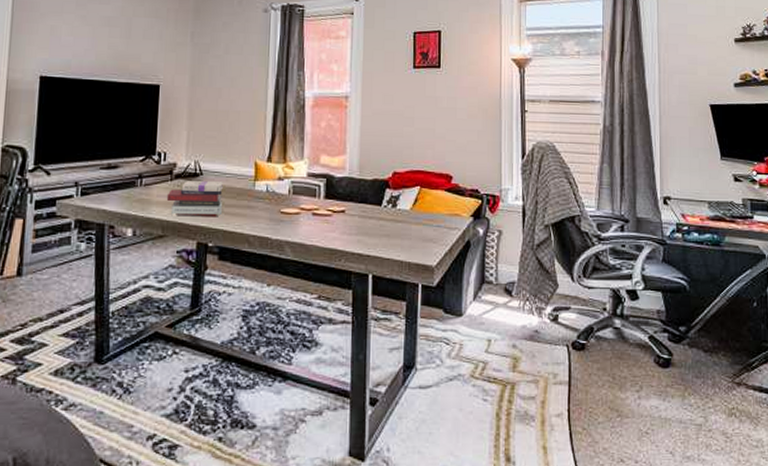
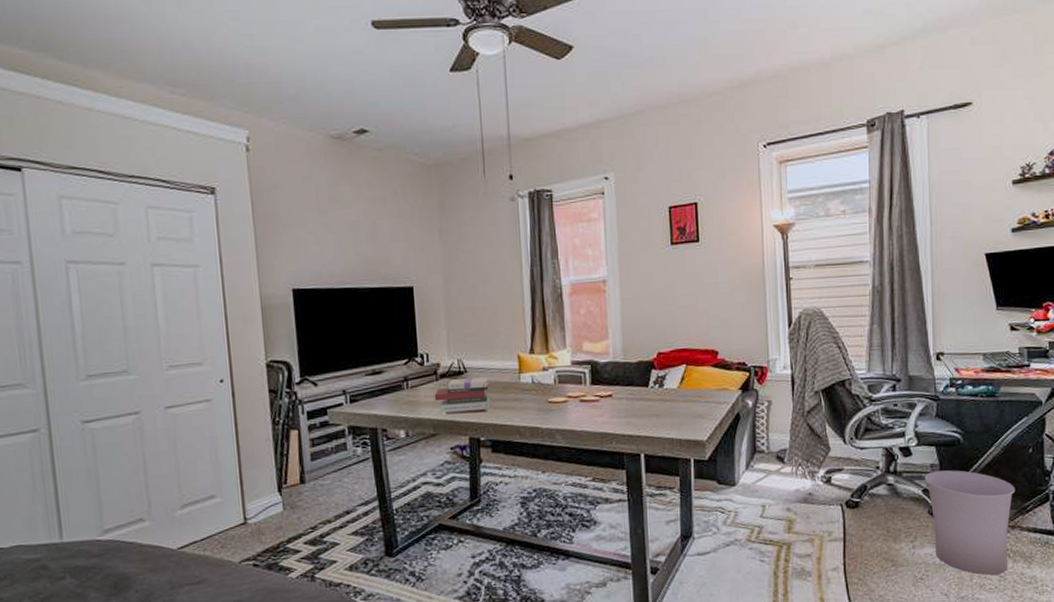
waste bin: none [651,318,741,434] -> present [924,470,1015,575]

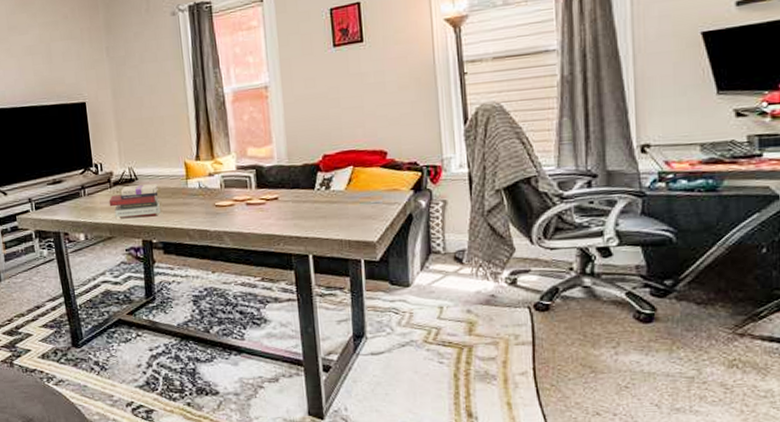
waste bin: present [924,470,1015,575] -> none [628,272,745,386]

